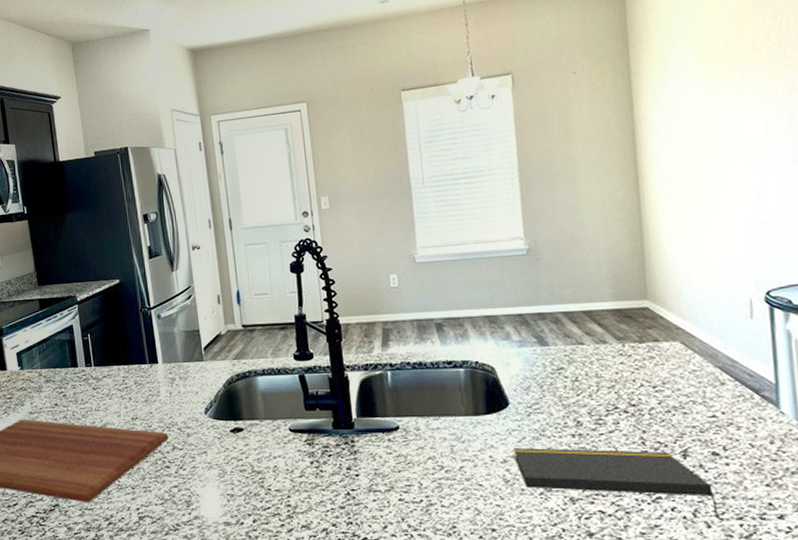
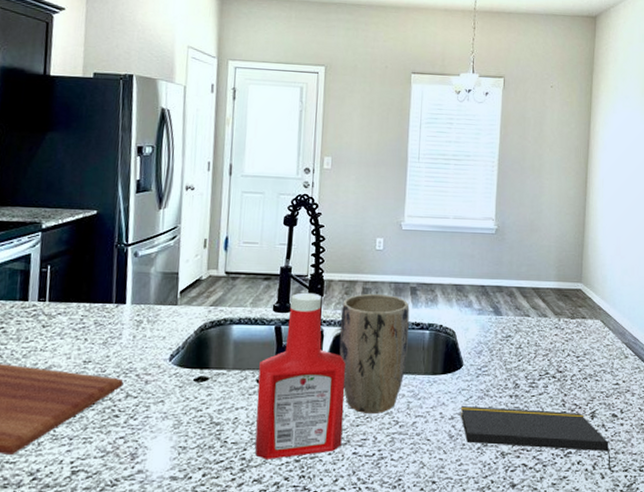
ketchup bottle: none [289,338,385,507] -> present [255,292,346,461]
plant pot: none [363,333,443,459] -> present [339,293,410,413]

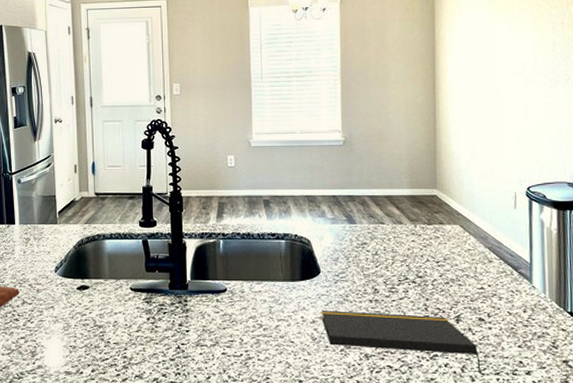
ketchup bottle: present [255,292,346,461] -> none [132,208,211,359]
plant pot: present [339,293,410,413] -> none [200,207,266,317]

